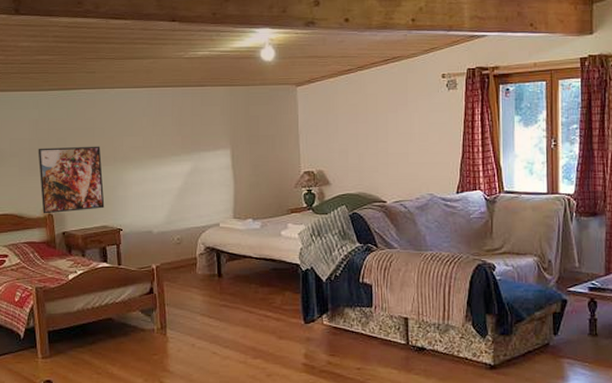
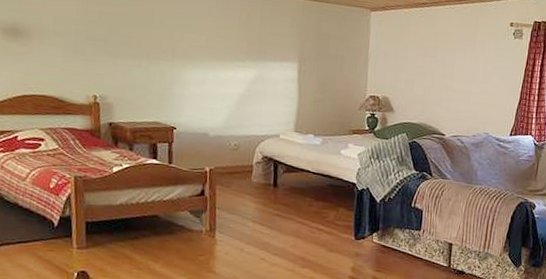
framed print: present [38,146,105,214] -> none [86,30,159,104]

